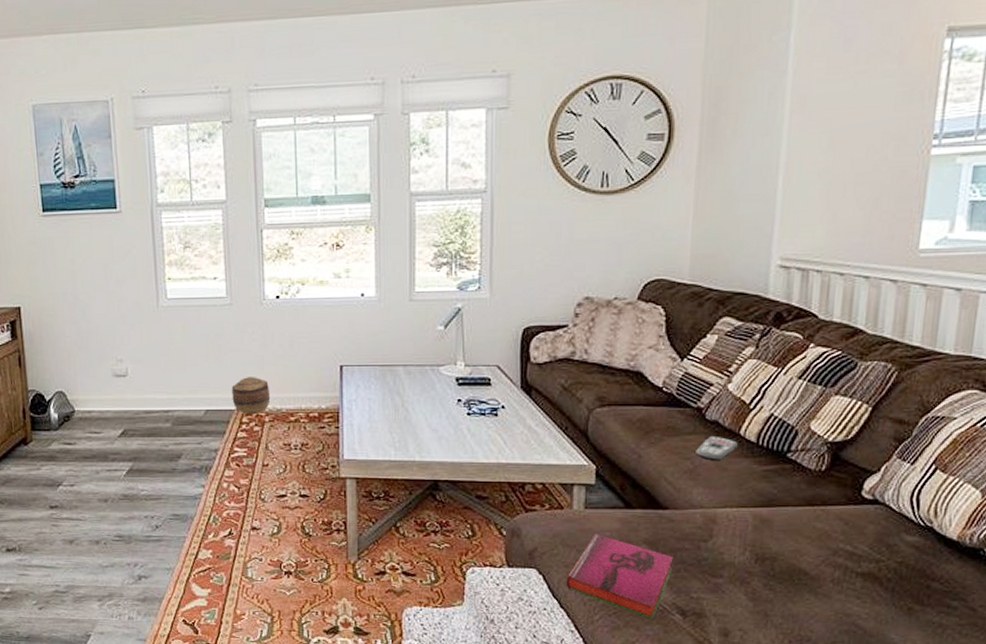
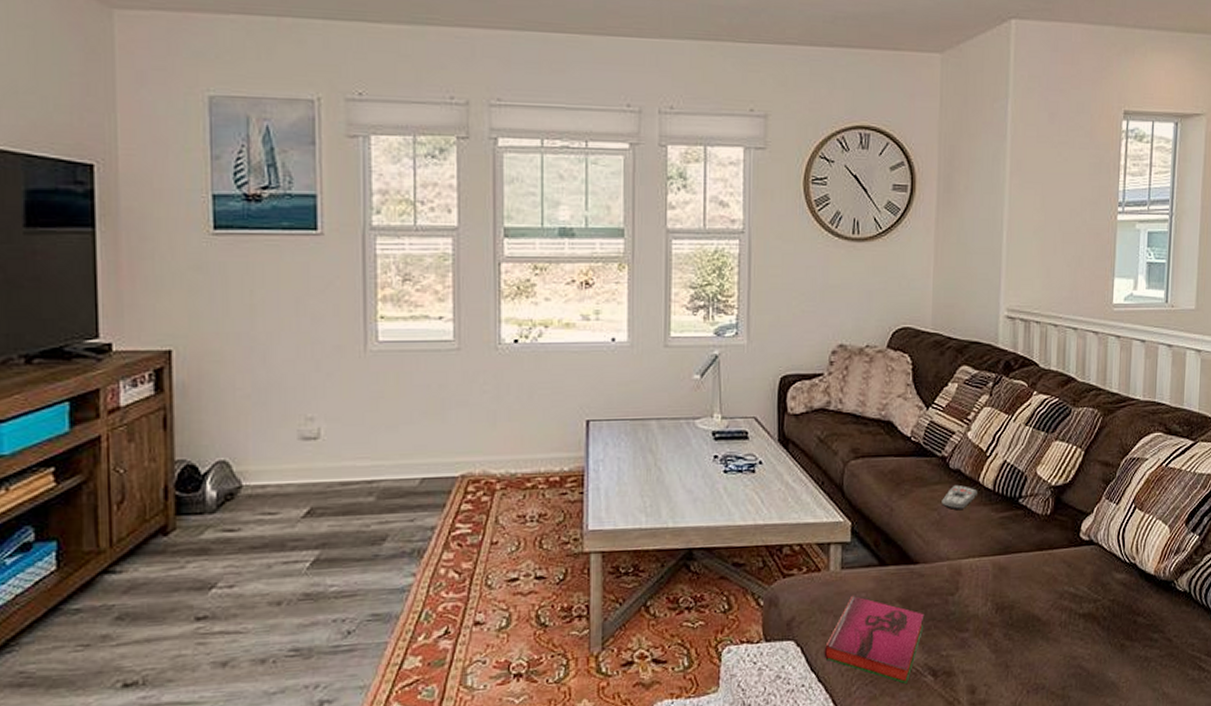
basket: present [231,377,271,415] -> none [455,436,503,482]

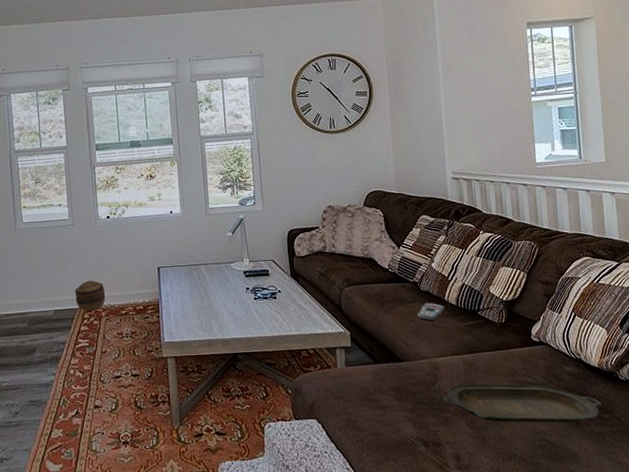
basket: none [455,436,503,482] -> present [75,280,106,312]
hardback book: present [824,595,925,684] -> none [339,385,414,452]
serving tray: none [961,594,1154,645] -> present [442,384,603,423]

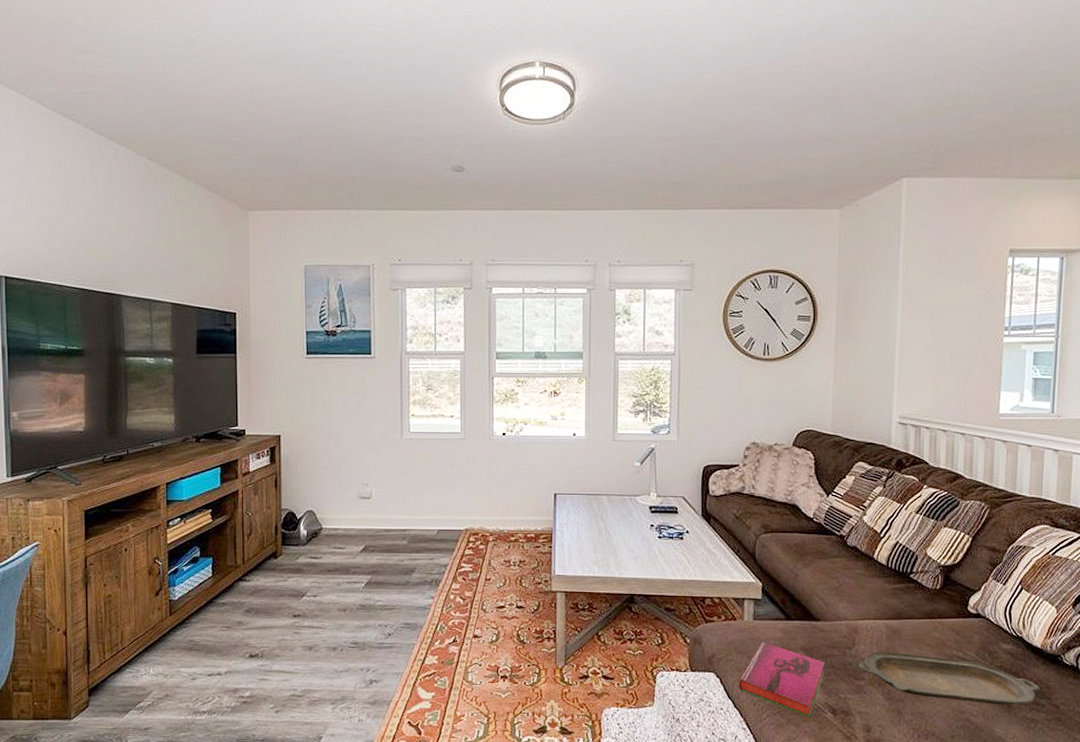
basket: present [75,280,106,312] -> none [461,502,495,535]
hardback book: none [339,385,414,452] -> present [739,641,825,717]
remote control: present [417,302,445,321] -> none [840,559,872,580]

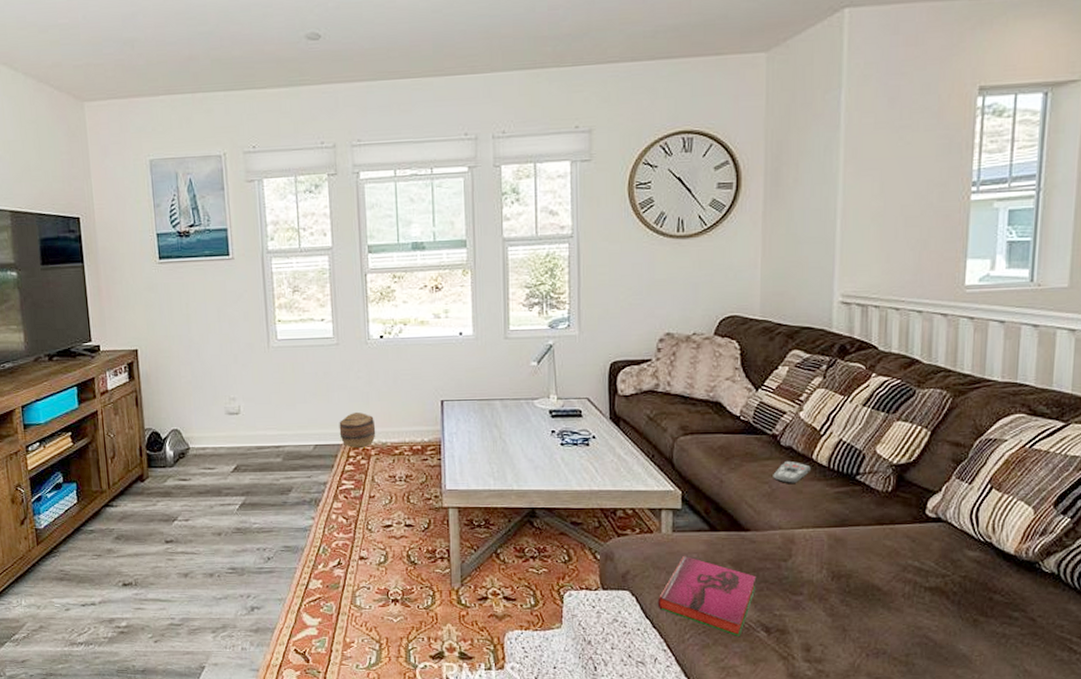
basket: none [461,502,495,535] -> present [339,413,376,449]
remote control: none [840,559,872,580] -> present [773,460,811,484]
serving tray: present [858,652,1040,705] -> none [795,563,1013,619]

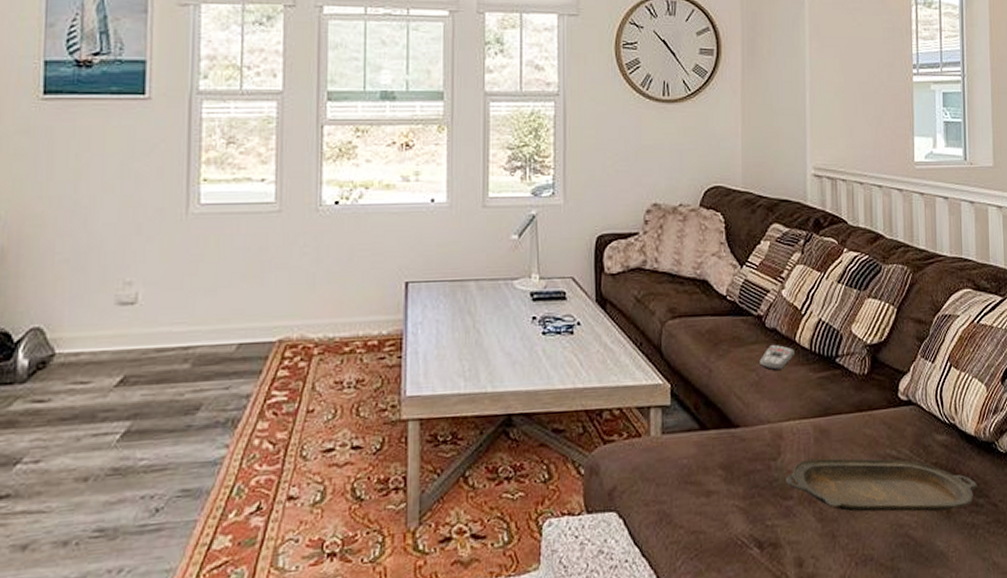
basket: present [339,413,376,449] -> none [273,299,322,347]
hardback book: present [657,555,757,636] -> none [647,461,748,557]
serving tray: none [795,563,1013,619] -> present [785,458,978,512]

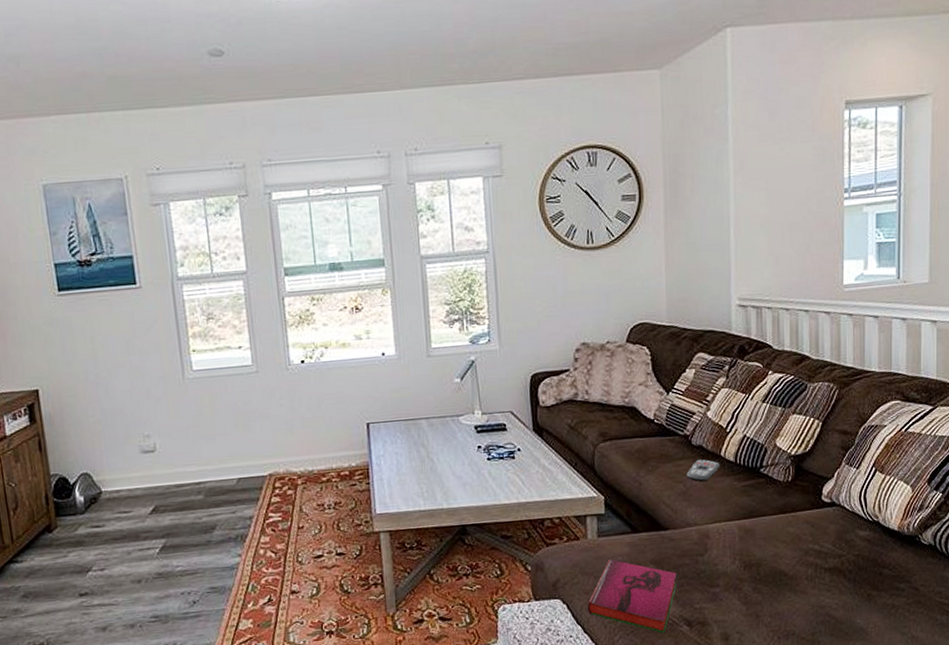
hardback book: none [647,461,748,557] -> present [587,559,677,633]
serving tray: present [785,458,978,512] -> none [711,552,899,596]

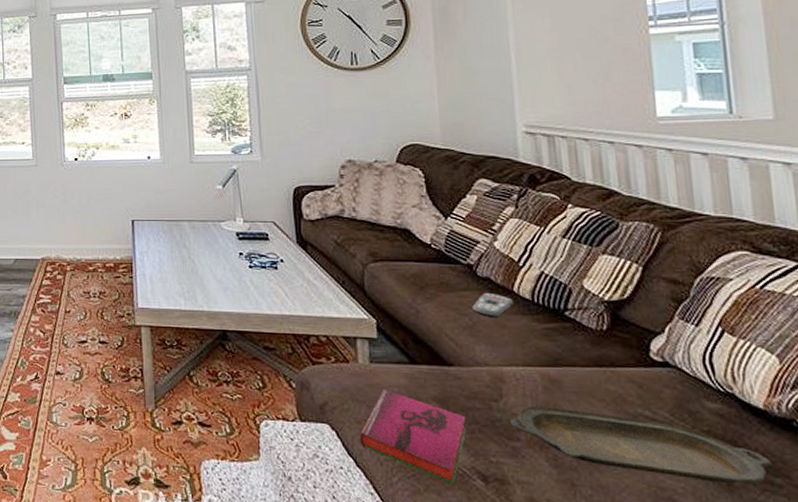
serving tray: none [711,552,899,596] -> present [509,406,773,484]

